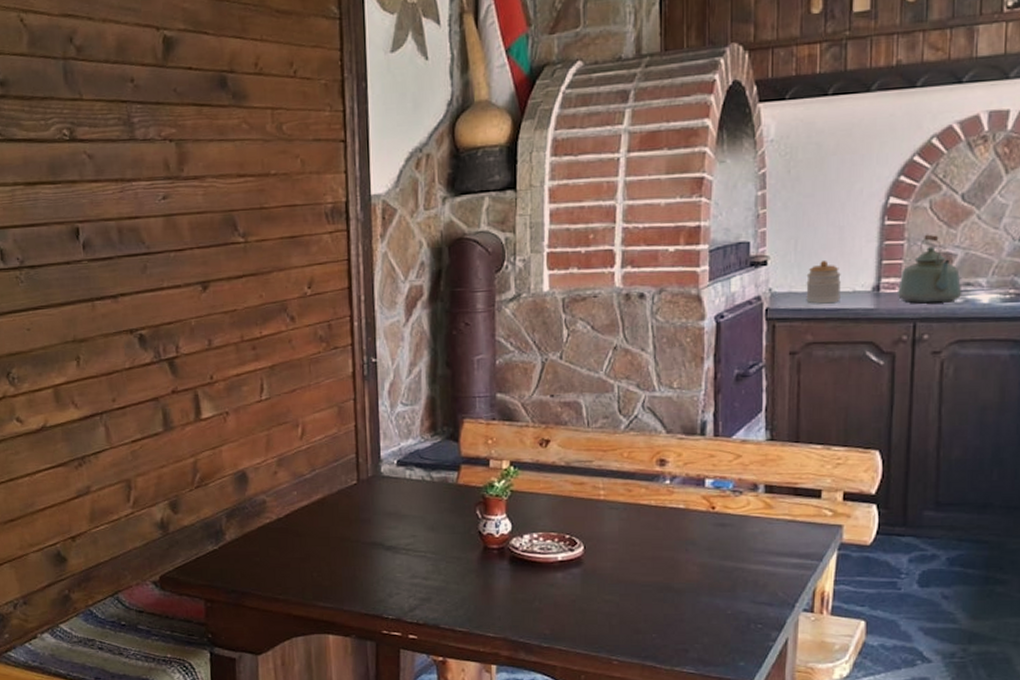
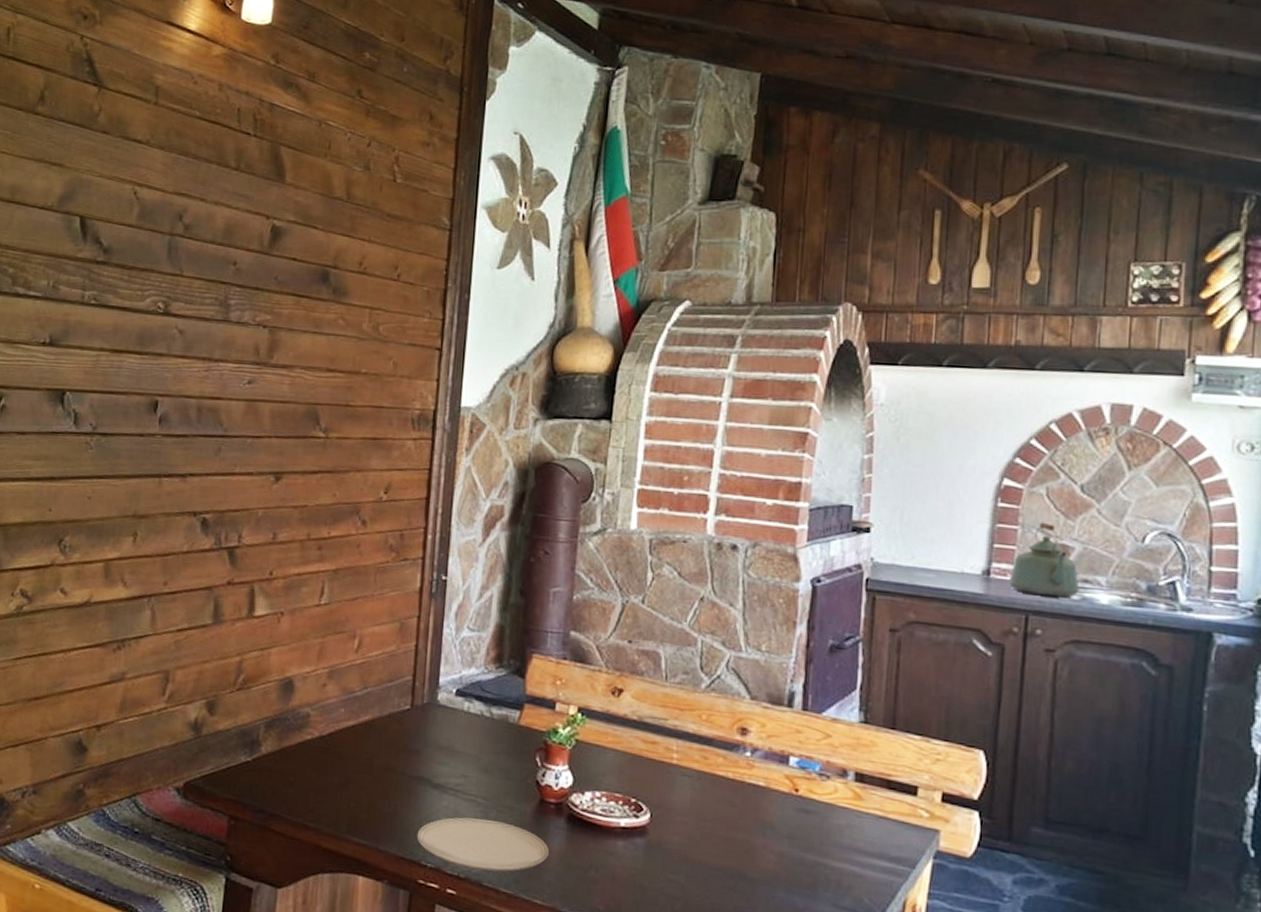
plate: none [376,570,496,615] -> present [416,817,549,872]
jar: present [806,261,841,304] -> none [910,536,949,583]

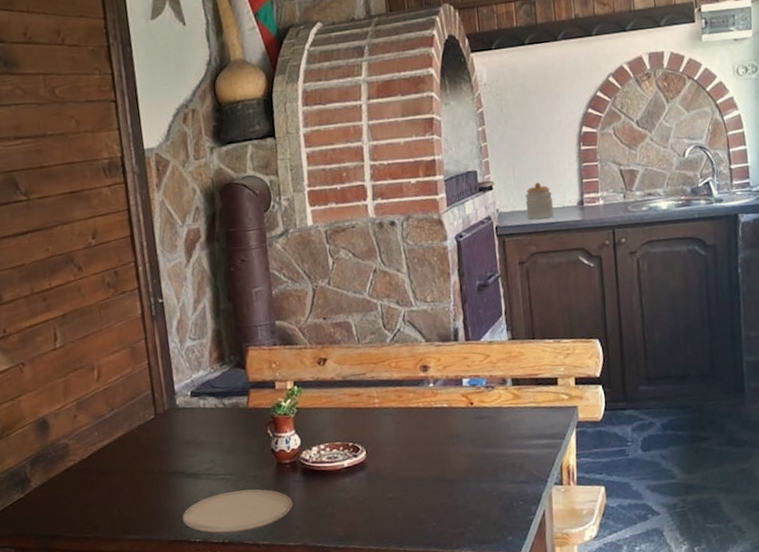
jar: none [910,536,949,583] -> present [525,183,554,220]
kettle: present [1008,522,1080,598] -> none [597,155,647,214]

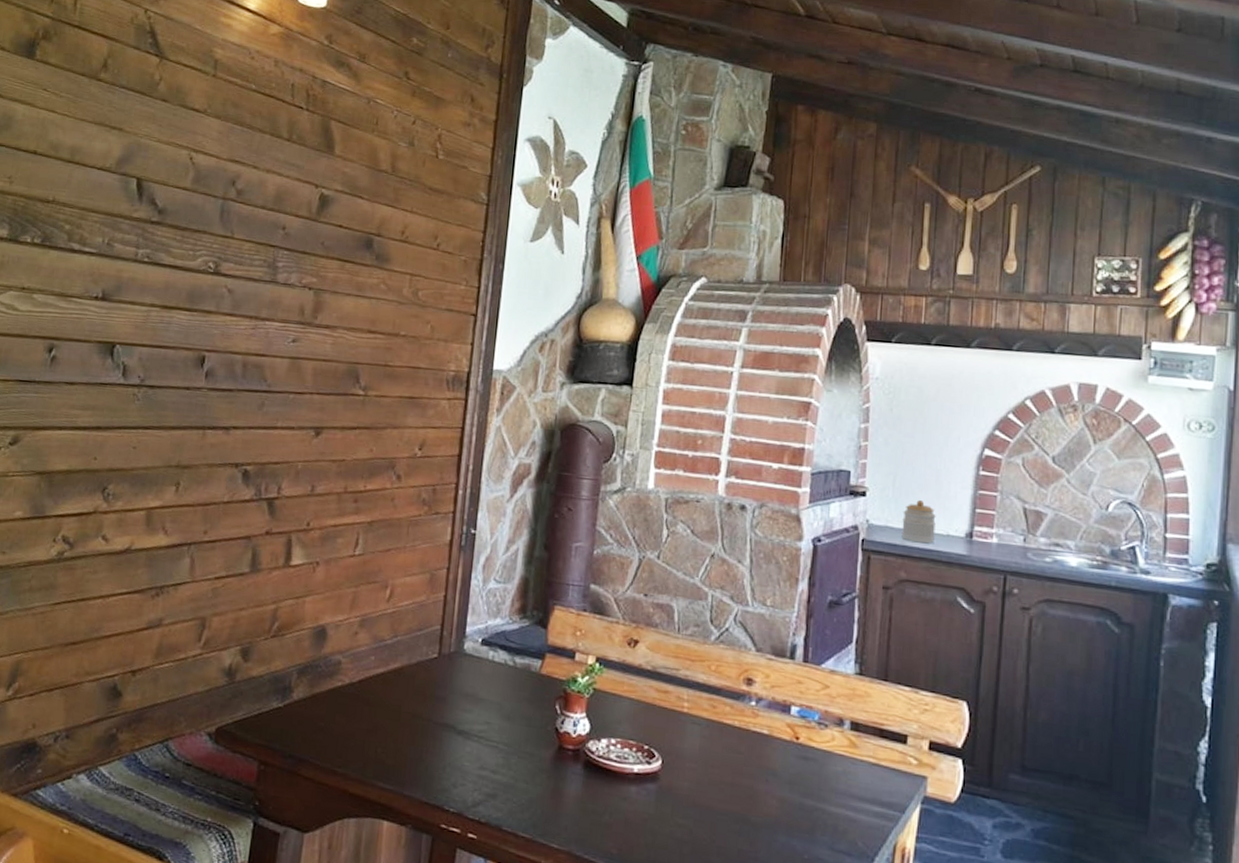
plate: present [182,489,293,534] -> none [440,763,566,817]

